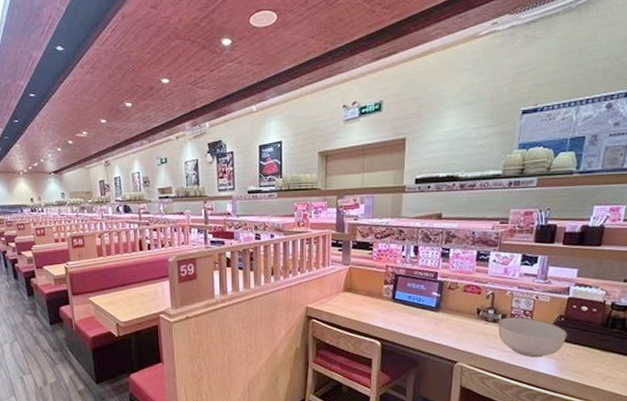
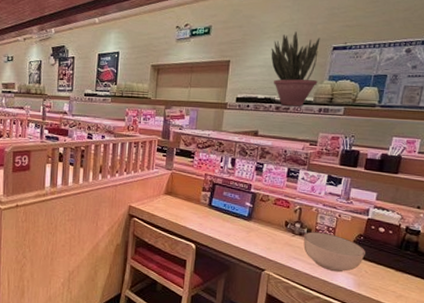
potted plant: none [451,97,507,183] -> present [271,31,320,107]

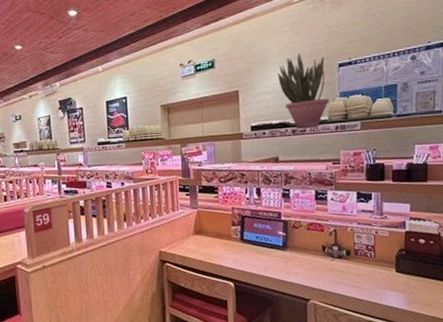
bowl: present [303,231,365,272] -> none [342,252,410,292]

